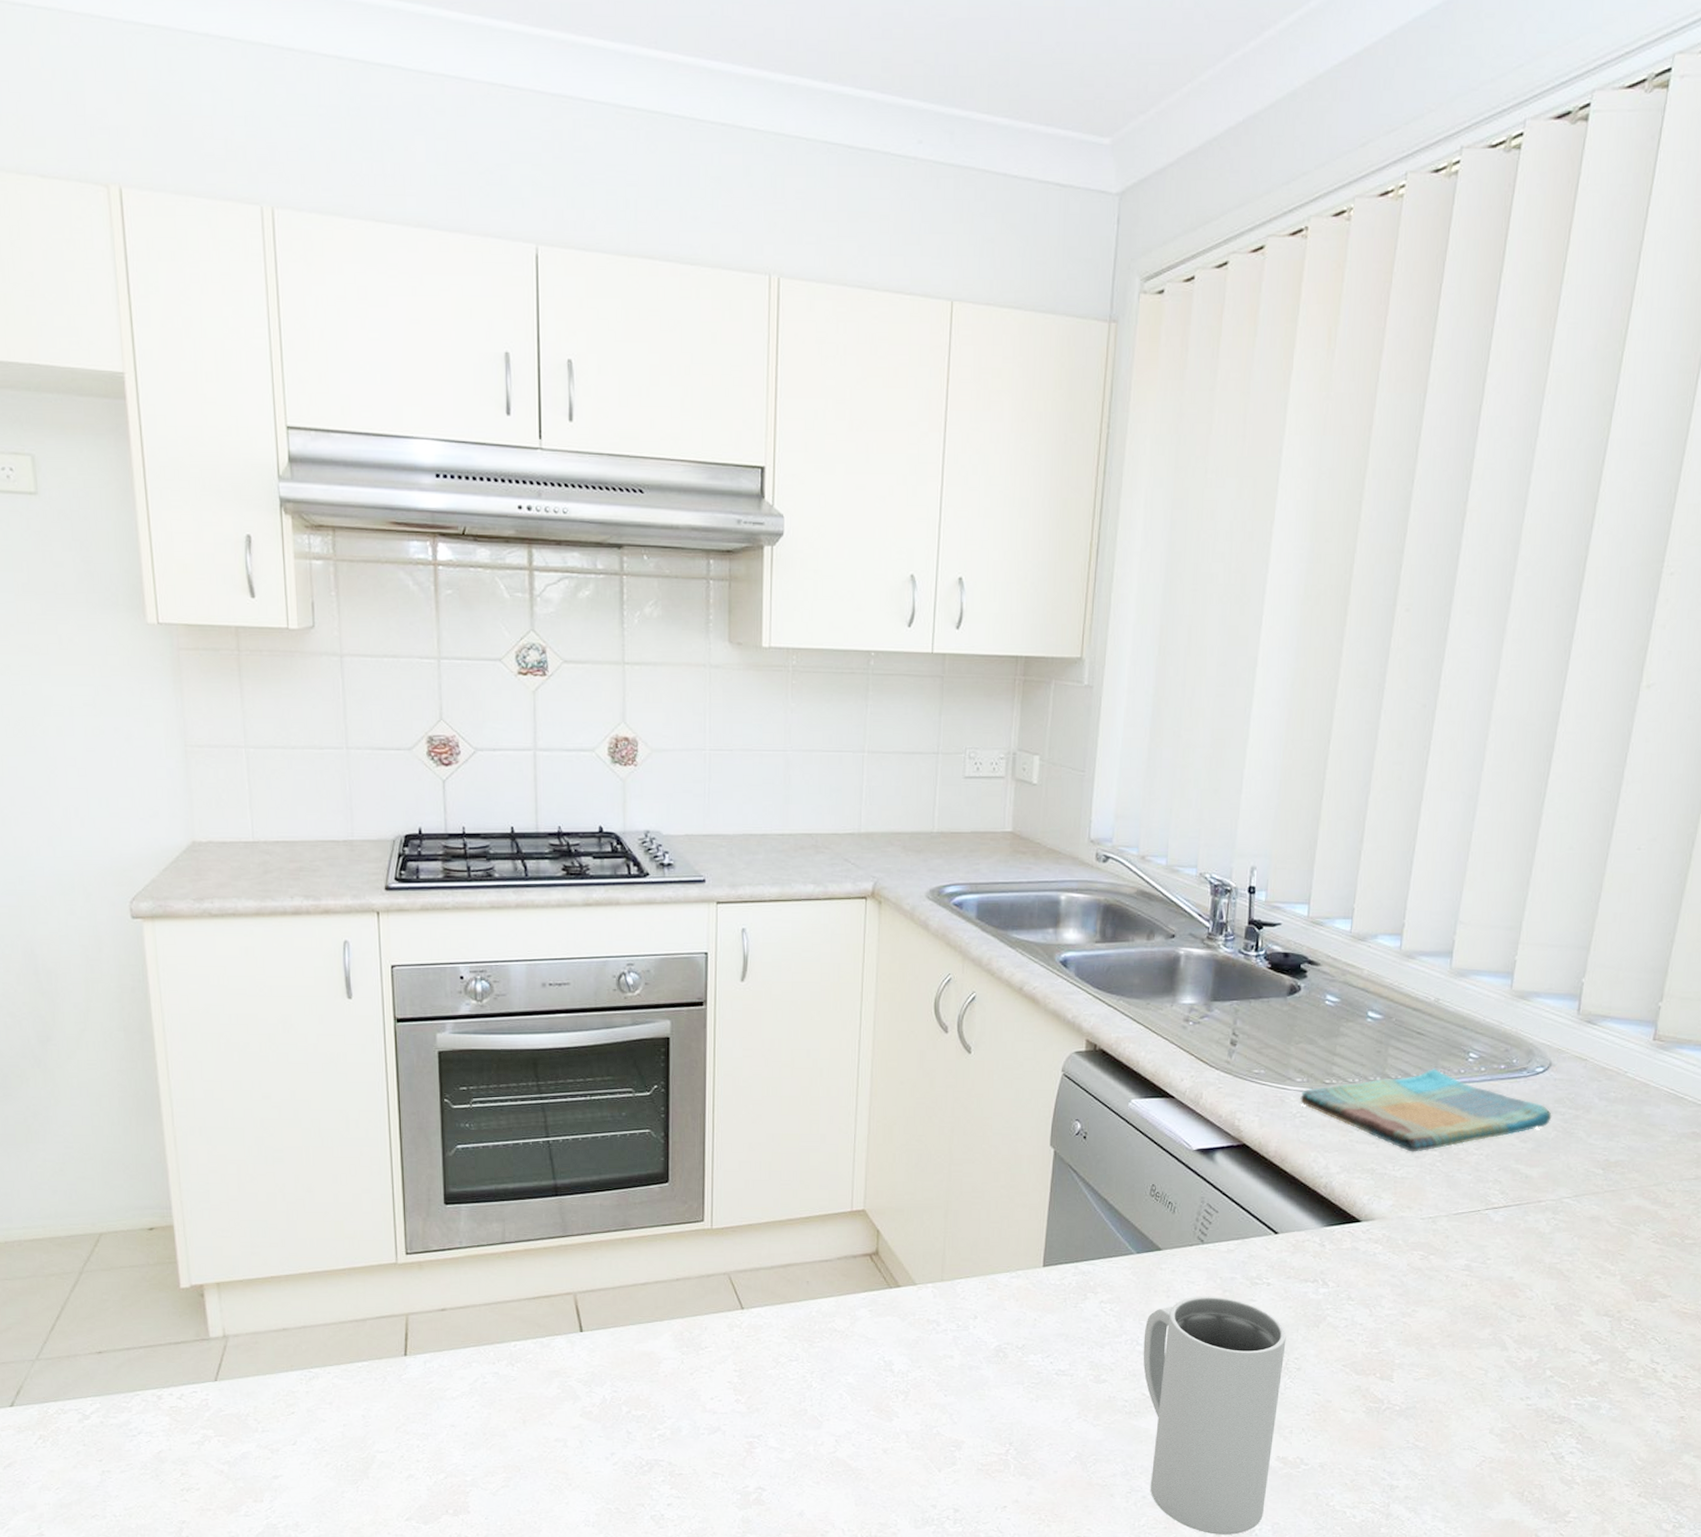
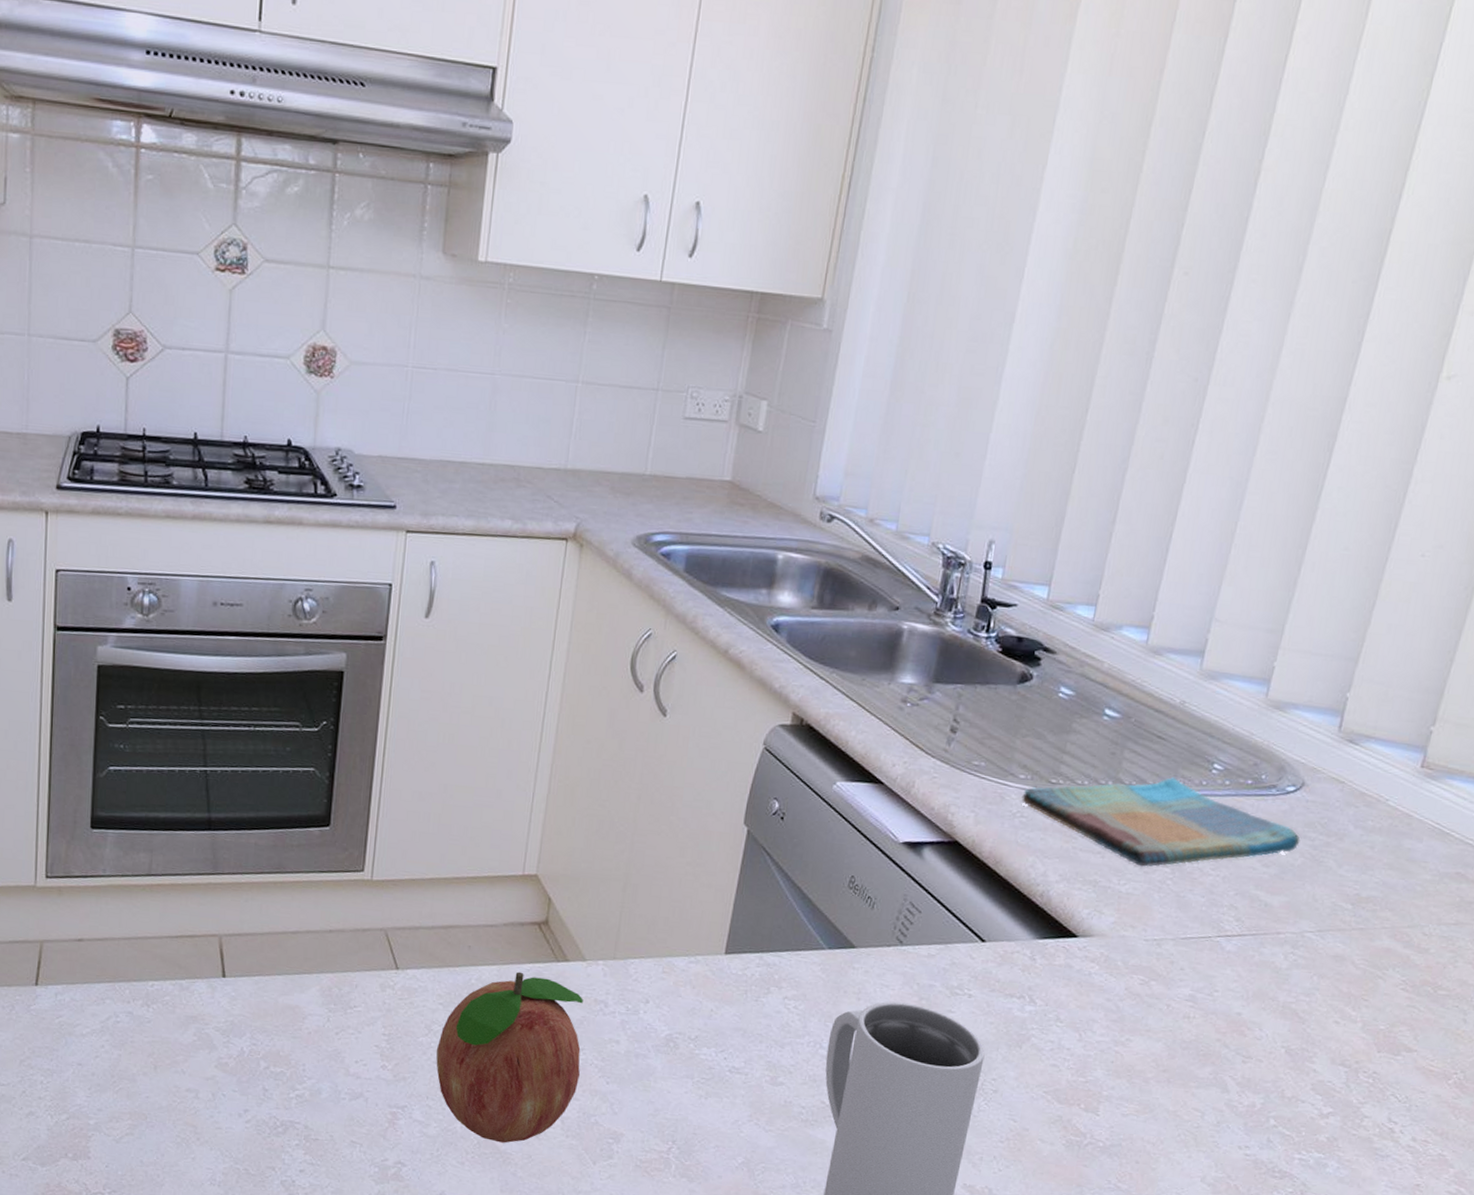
fruit: none [785,1301,919,1460] -> present [436,971,583,1143]

